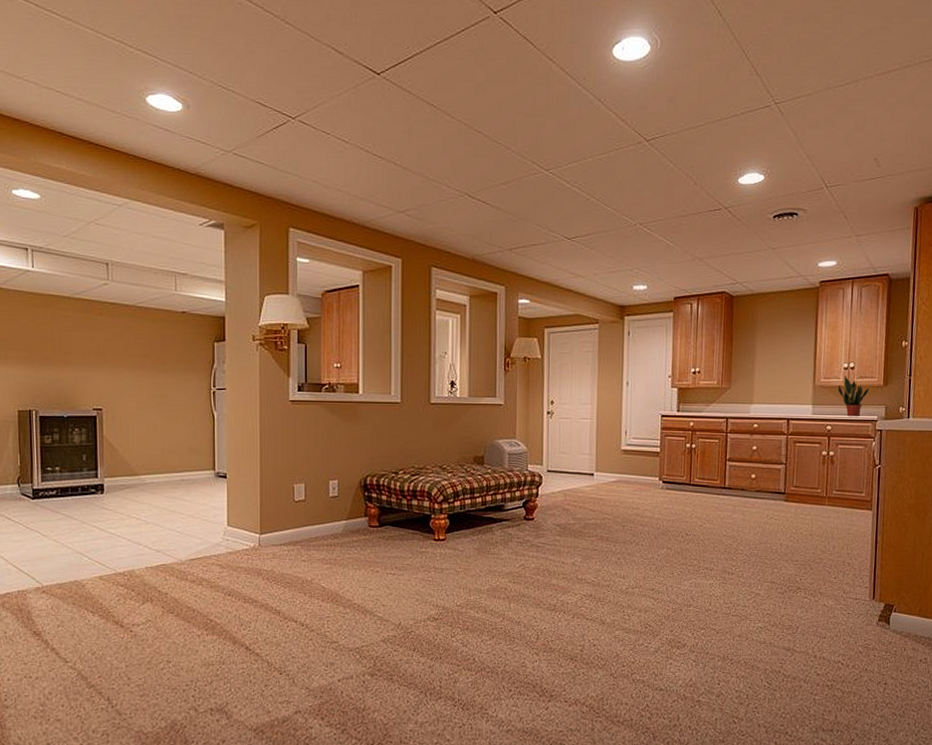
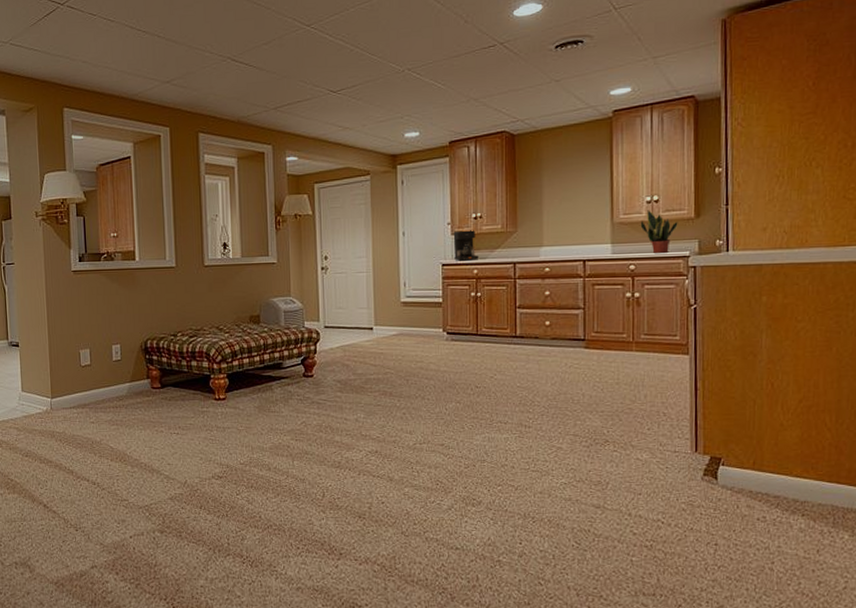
coffee maker: none [673,384,696,413] -> present [453,230,479,261]

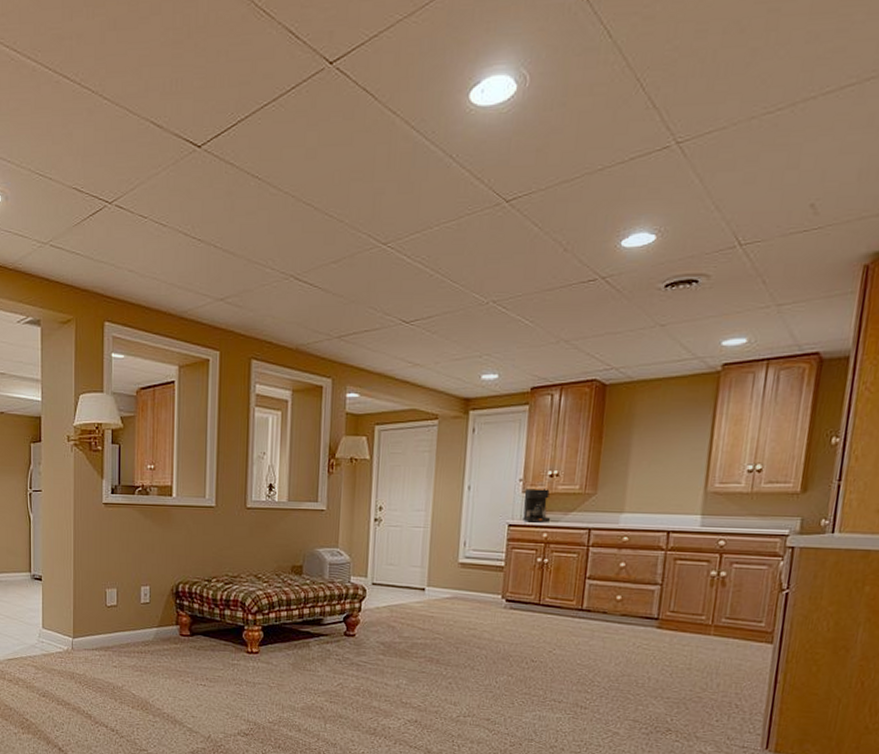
potted plant: present [640,210,678,254] -> none [736,480,781,531]

